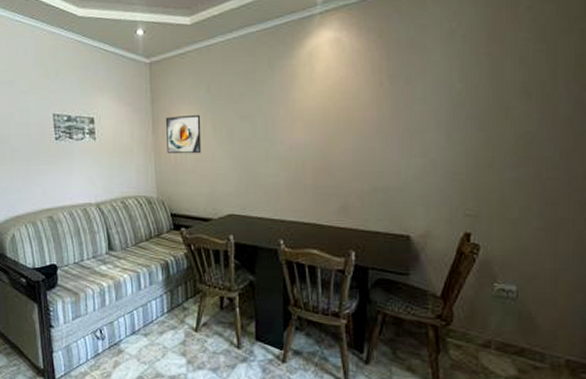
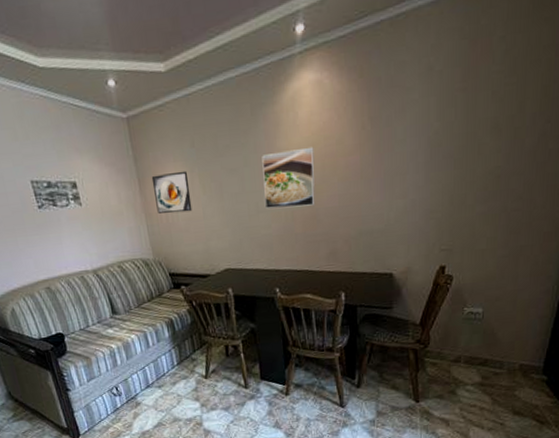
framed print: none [274,99,329,158] -> present [262,146,315,209]

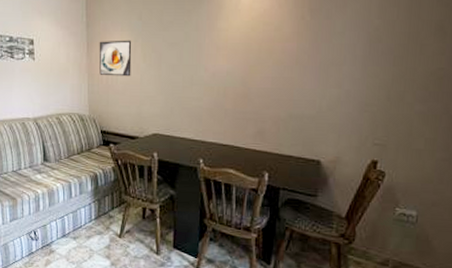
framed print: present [262,146,315,209] -> none [199,30,252,84]

